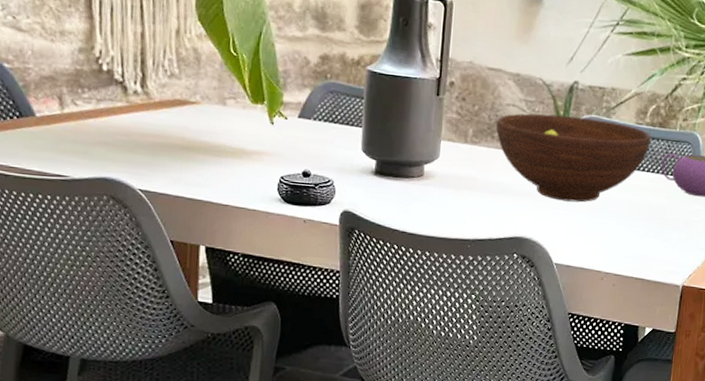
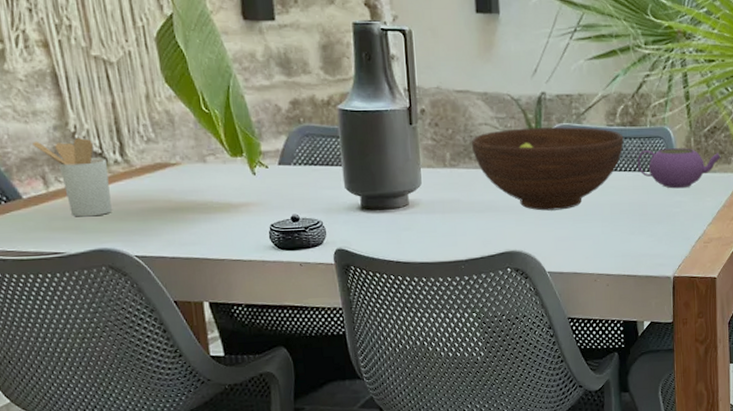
utensil holder: none [55,60,126,144] -> present [32,138,112,217]

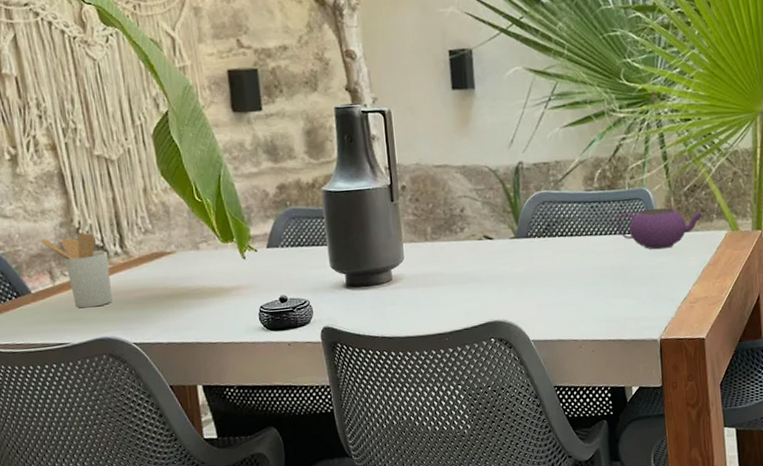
fruit bowl: present [471,127,624,211] -> none [451,193,603,279]

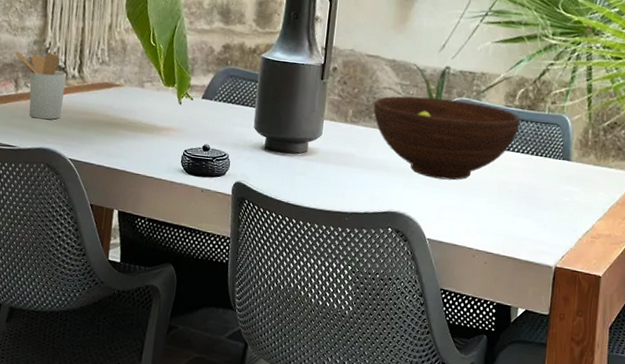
fruit bowl: none [451,193,603,279] -> present [373,96,520,180]
teapot: present [617,208,704,250] -> none [531,135,620,179]

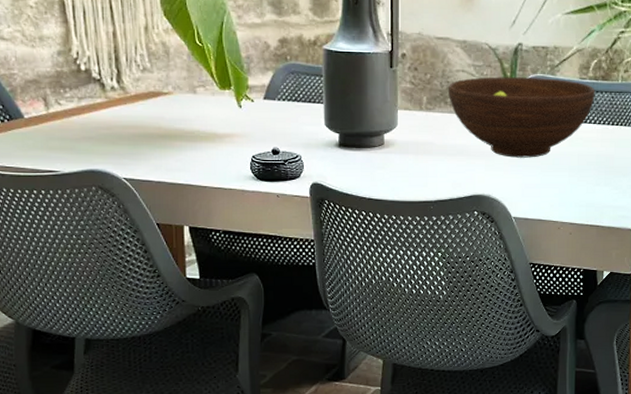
utensil holder: present [15,51,67,120] -> none [37,64,105,139]

